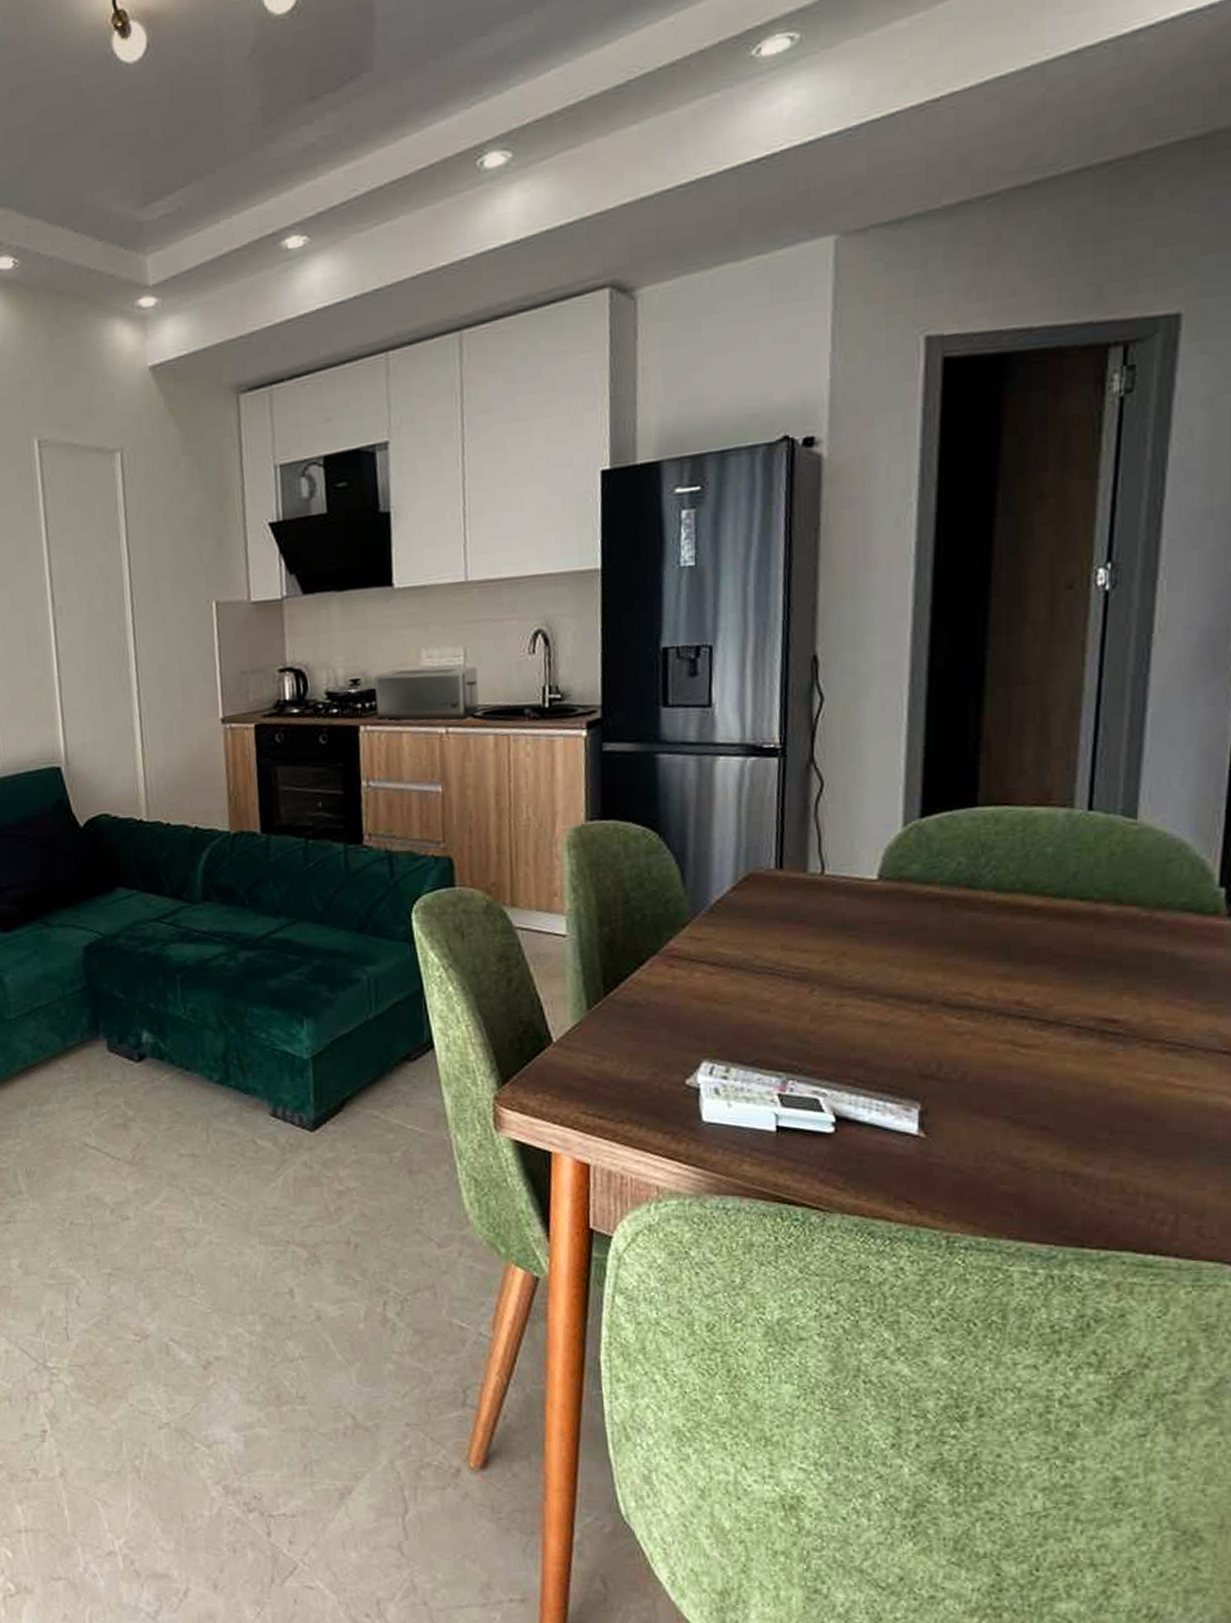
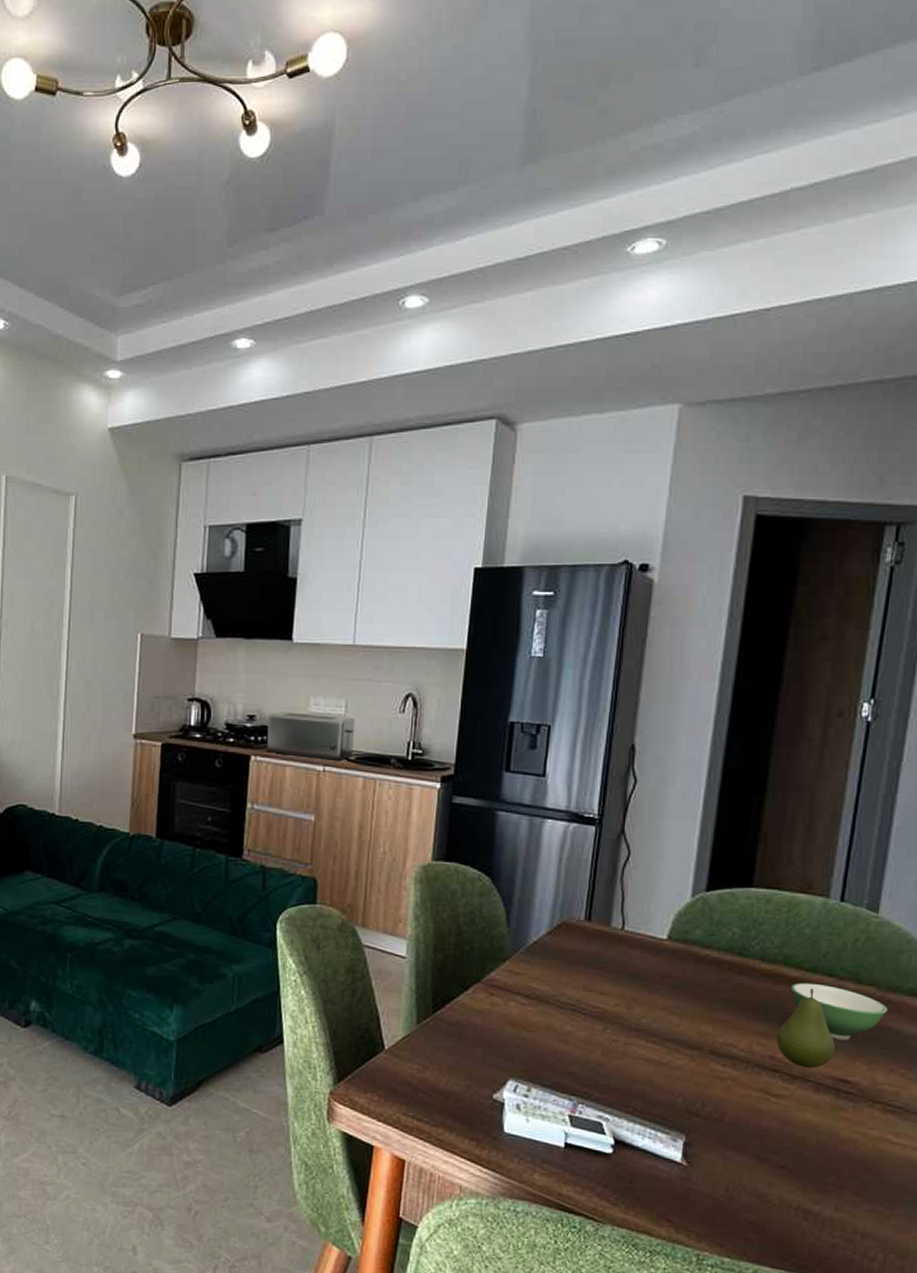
fruit: none [1021,917,1095,1011] -> present [776,988,835,1069]
bowl: none [1034,910,1157,974] -> present [790,982,887,1041]

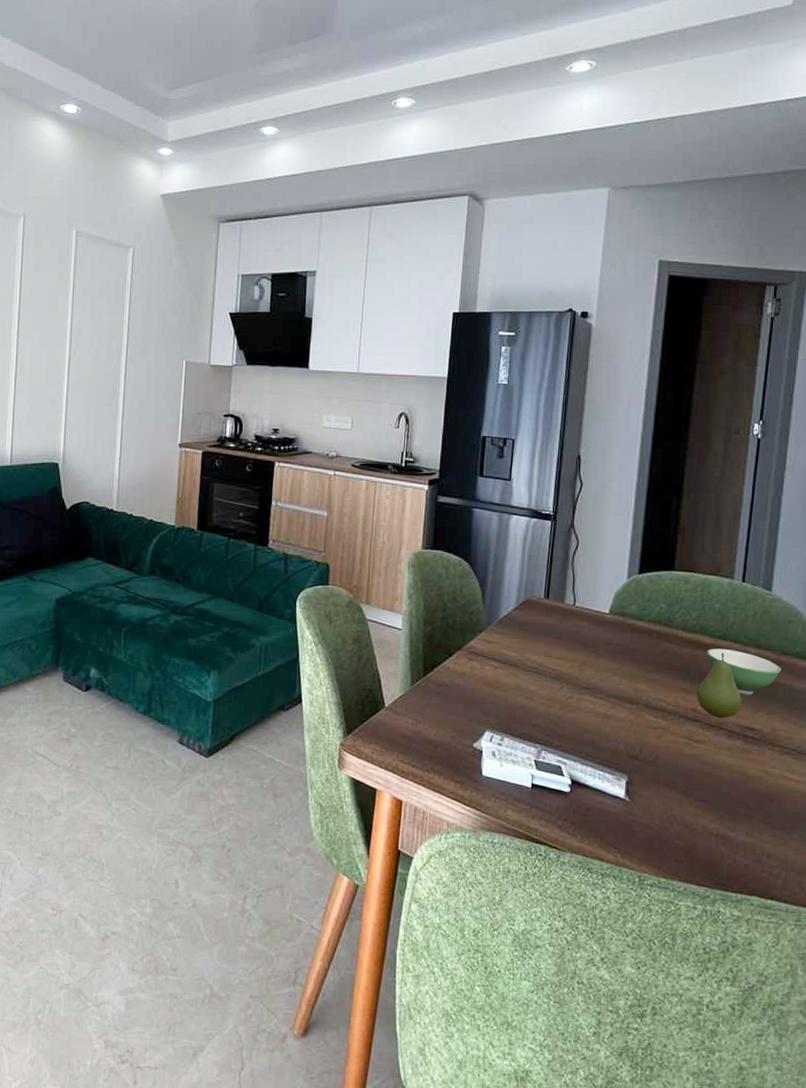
toaster: present [266,712,356,761] -> none [287,426,360,467]

